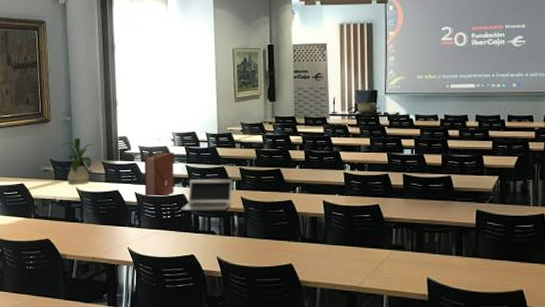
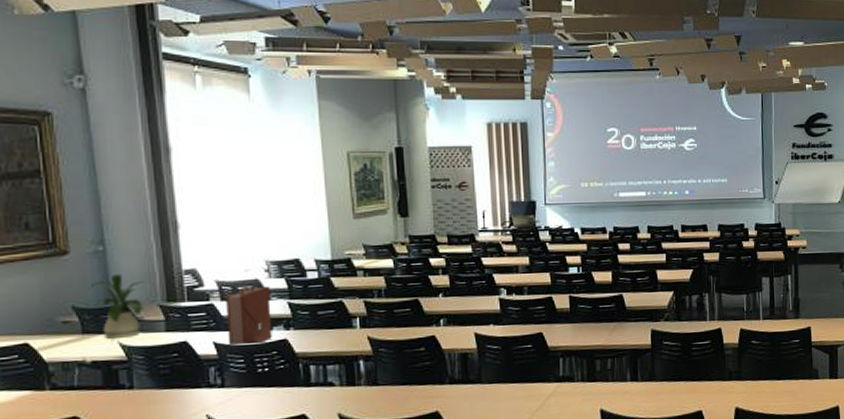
laptop: present [181,179,233,212] -> none [283,315,356,362]

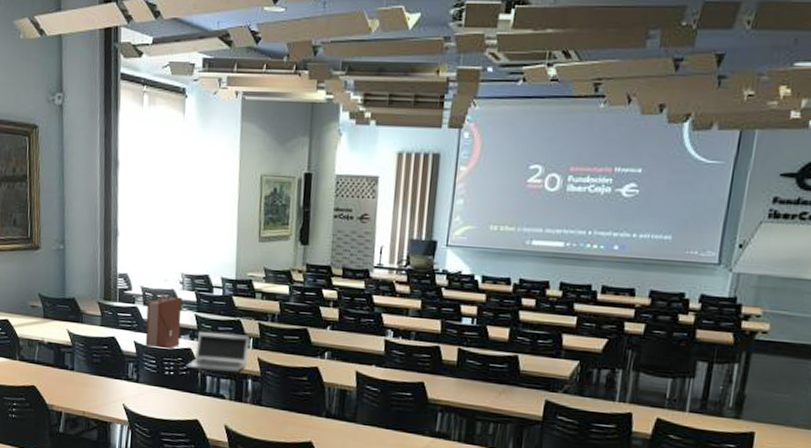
house plant: present [88,274,154,340] -> none [51,270,96,327]
laptop: none [283,315,356,362] -> present [186,331,250,373]

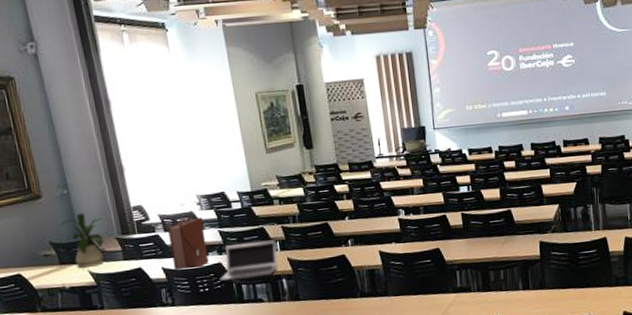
house plant: none [51,270,96,327] -> present [60,212,110,269]

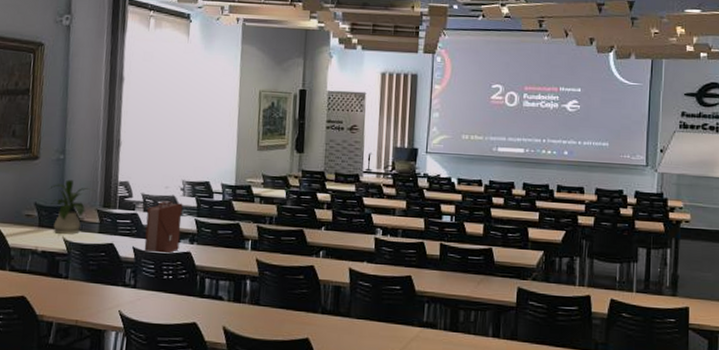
laptop: present [219,239,278,282] -> none [185,235,249,274]

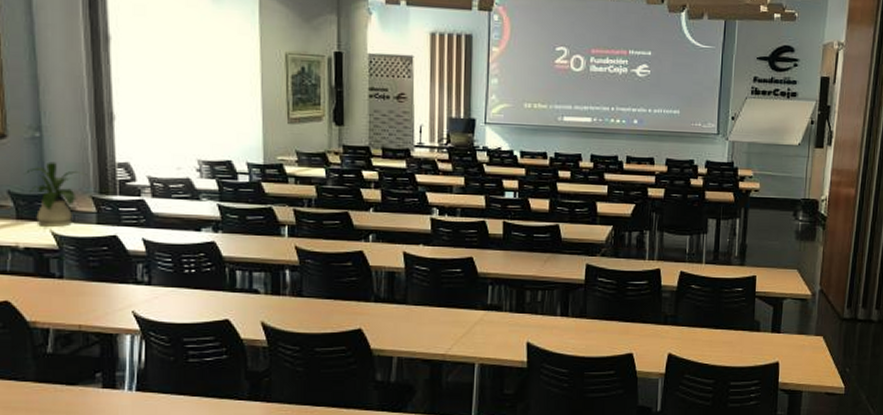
briefcase: present [144,201,183,255] -> none [157,184,201,246]

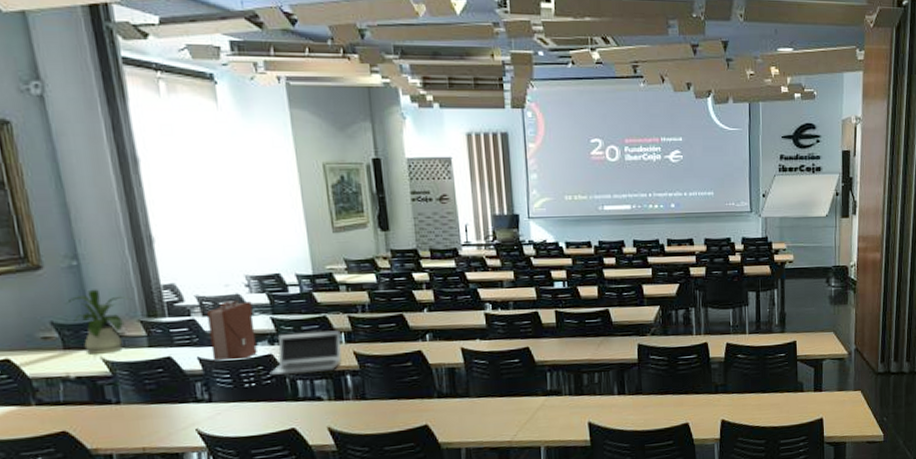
briefcase: none [157,184,201,246] -> present [207,300,257,363]
laptop: none [210,222,284,265] -> present [269,330,342,377]

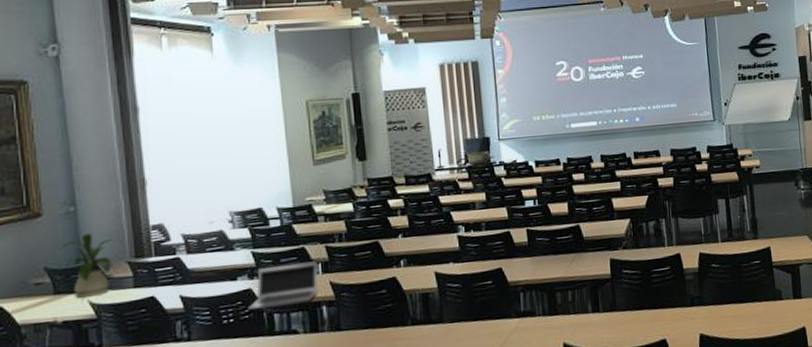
briefcase: present [207,300,257,363] -> none [192,236,237,300]

